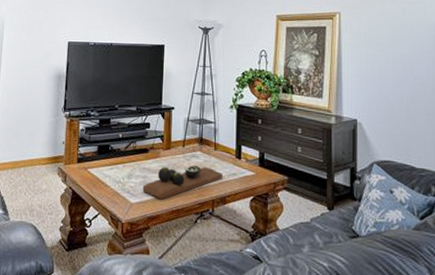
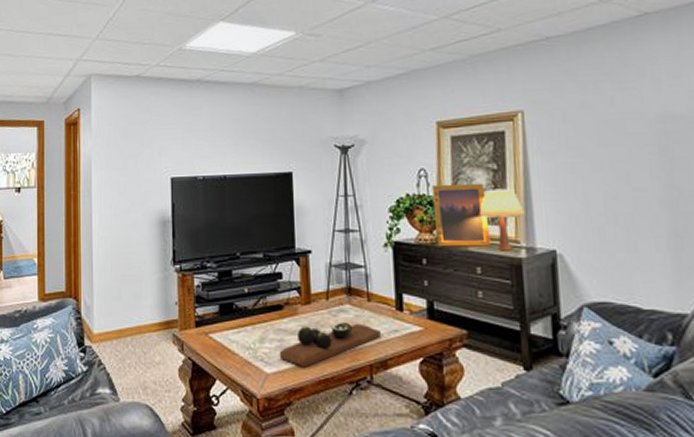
picture frame: none [269,63,310,113] -> present [432,183,491,247]
table lamp: none [303,69,336,118] -> present [478,188,525,251]

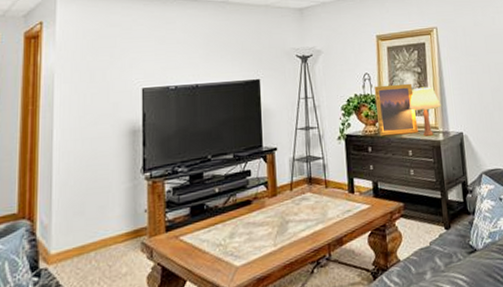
decorative tray: present [279,321,381,368] -> none [248,208,337,256]

